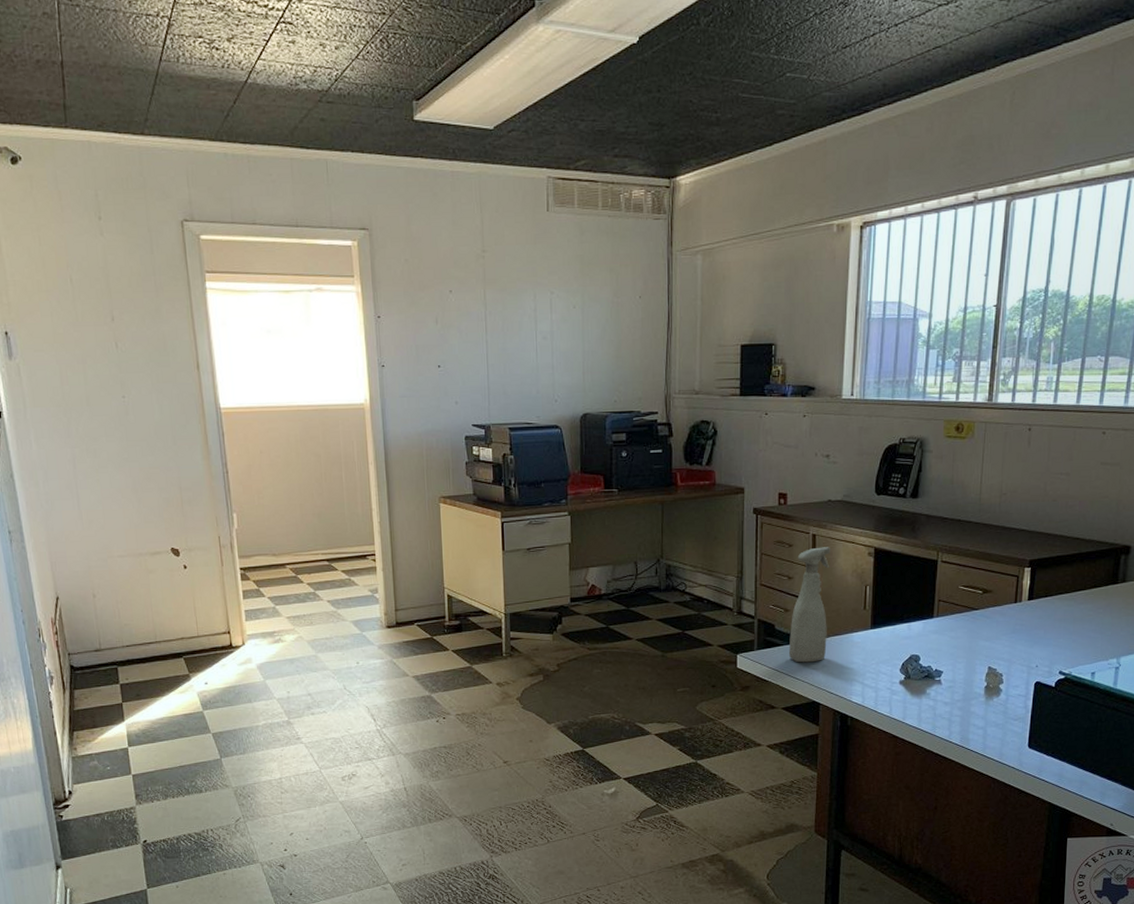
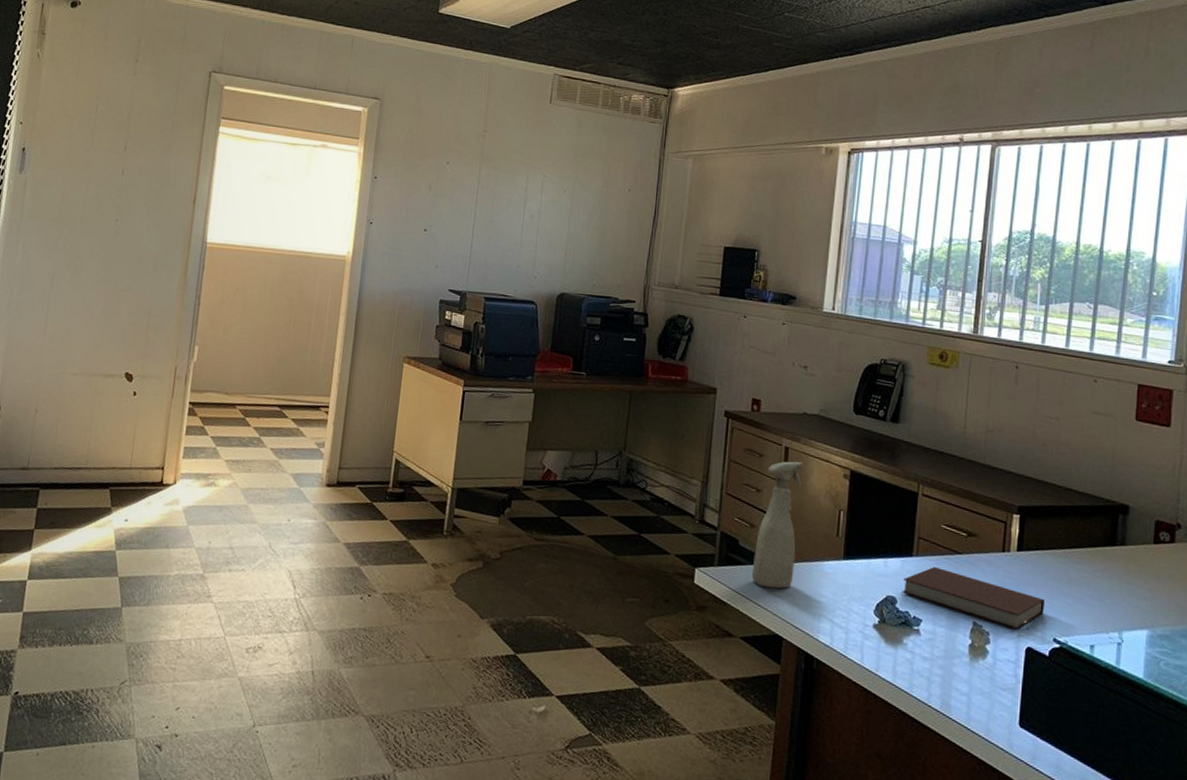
notebook: none [924,624,1052,669] -> present [902,567,1044,630]

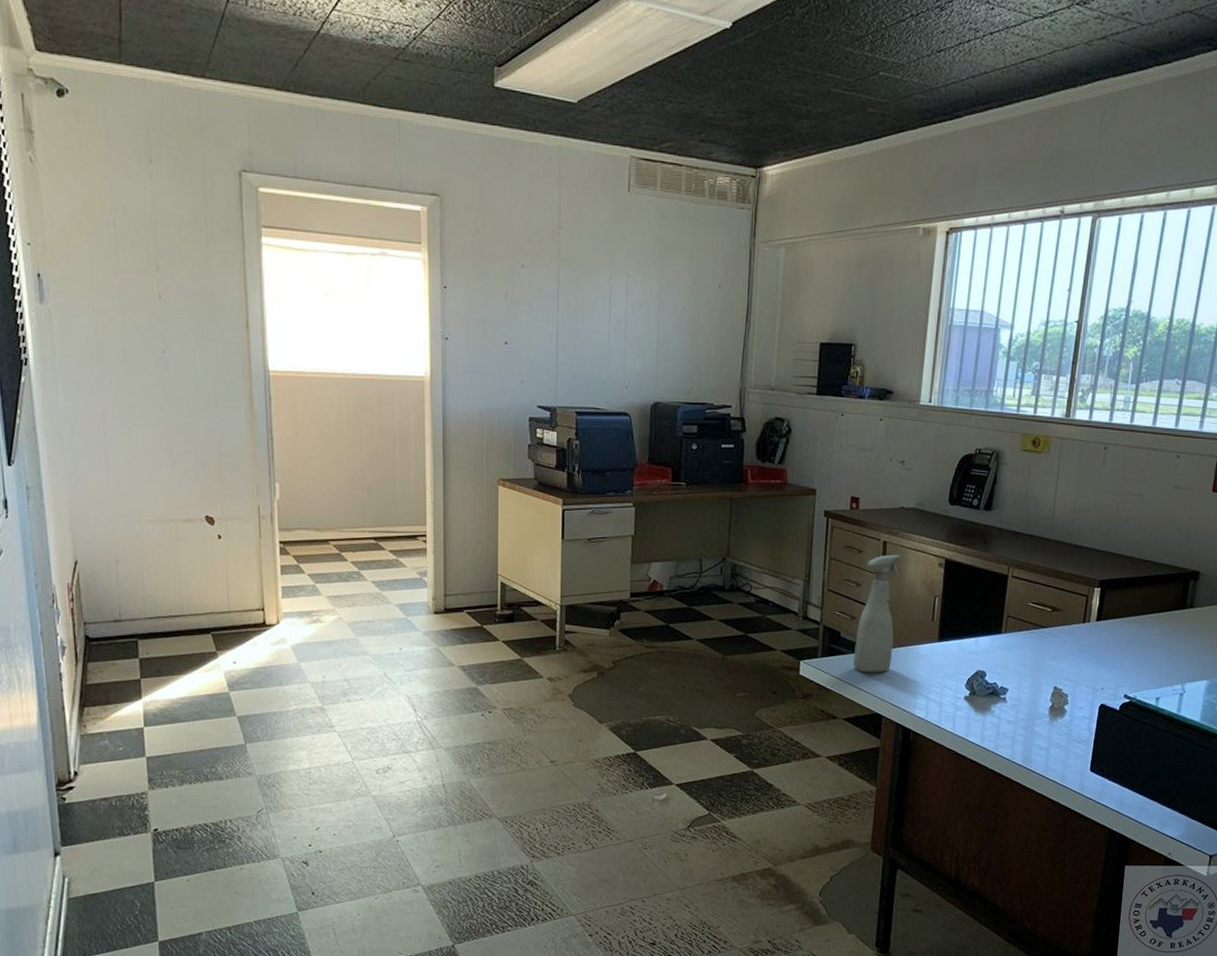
notebook: present [902,567,1044,630] -> none [991,642,1118,690]

